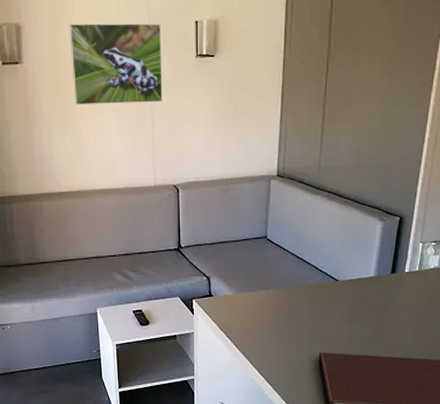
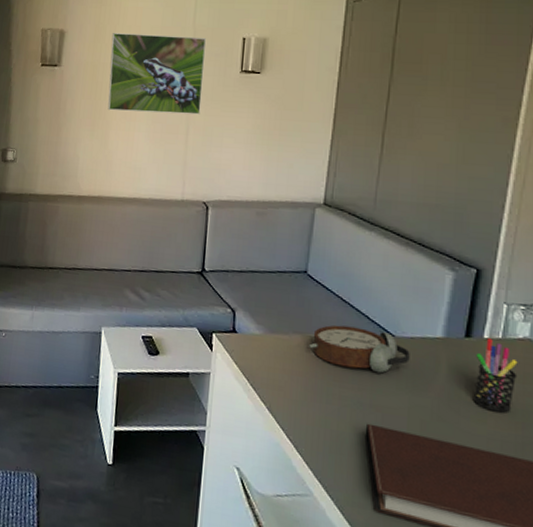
alarm clock: none [272,278,350,312] -> present [309,325,410,374]
pen holder: none [397,272,430,328] -> present [472,338,518,413]

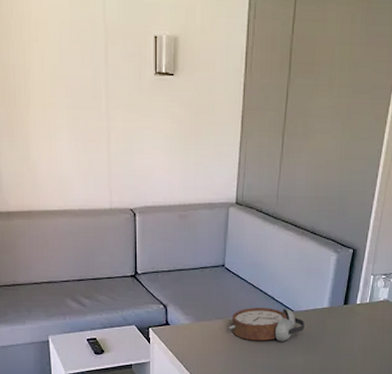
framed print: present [107,32,207,115] -> none [18,27,120,120]
pen holder: present [472,338,518,413] -> none [348,303,379,358]

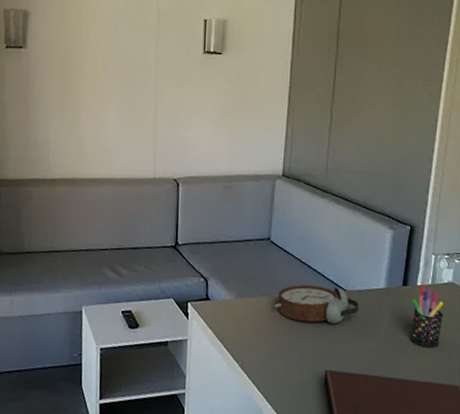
pen holder: none [348,303,379,358] -> present [410,285,444,348]

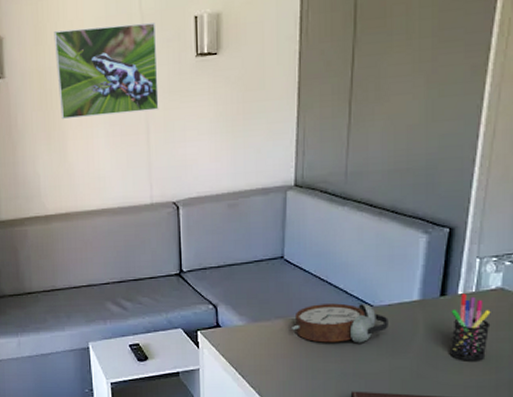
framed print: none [76,13,171,95] -> present [54,22,159,120]

